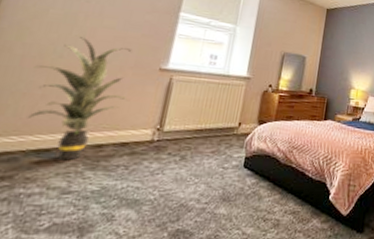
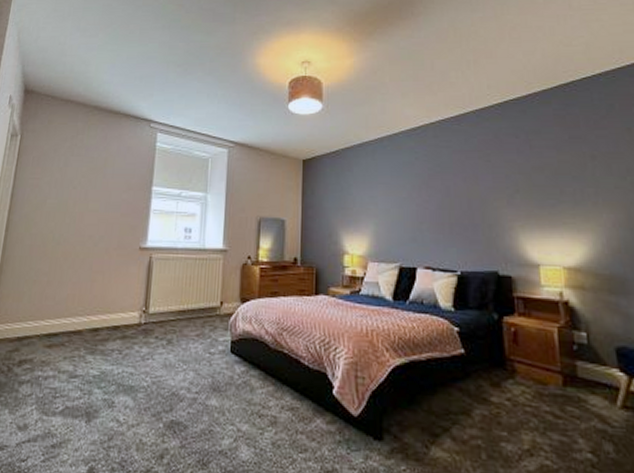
indoor plant: present [27,35,133,161] -> none [38,221,116,345]

